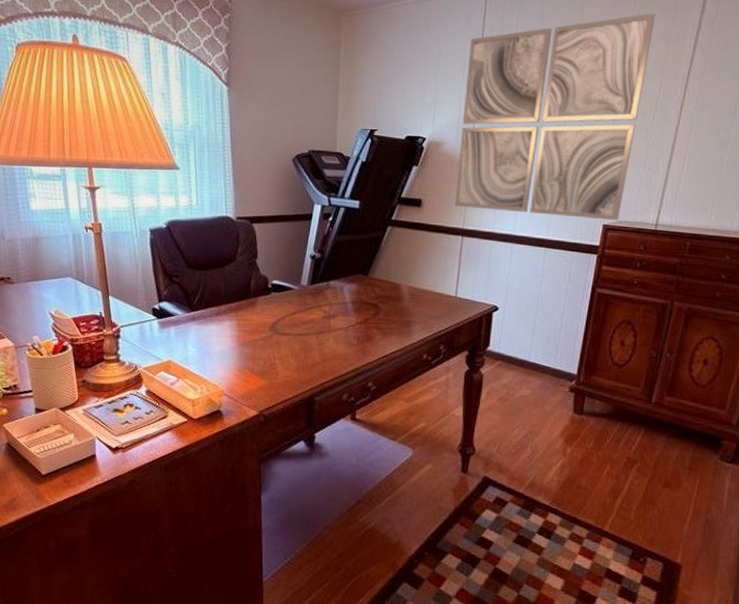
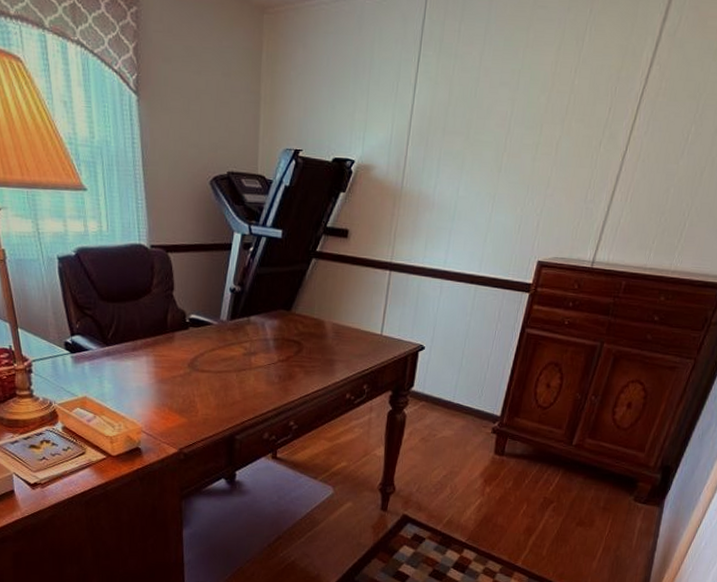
wall art: present [455,13,656,221] -> none [384,20,613,257]

